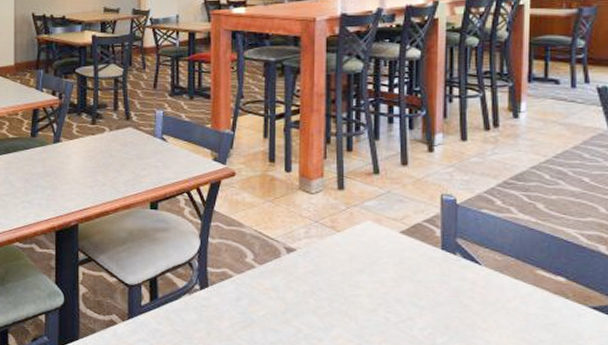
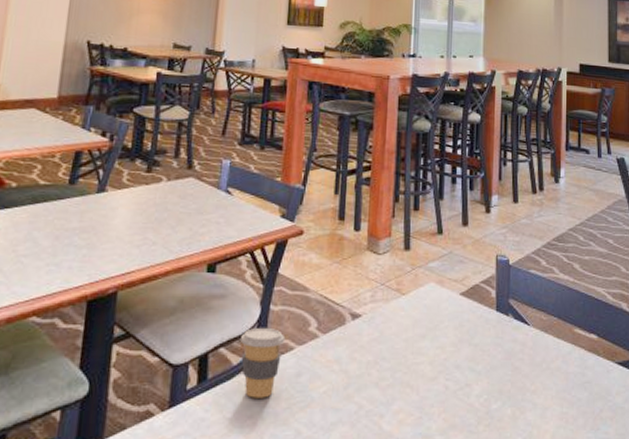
coffee cup: none [184,257,223,317] -> present [241,327,284,398]

